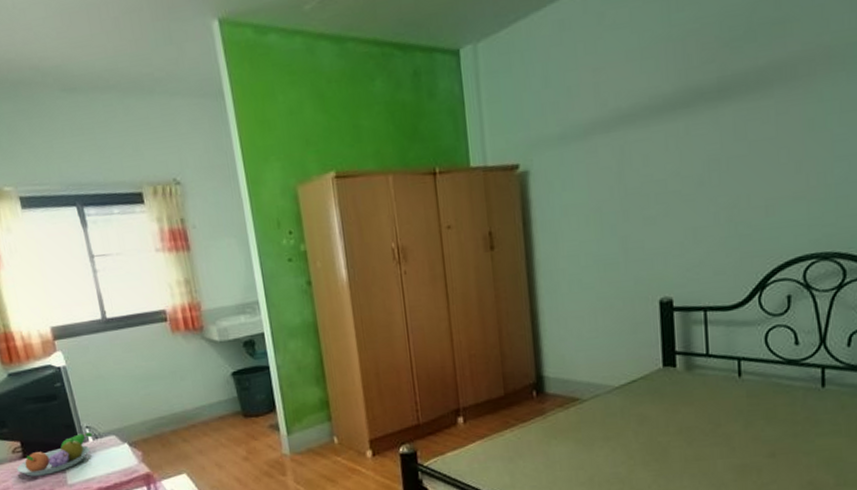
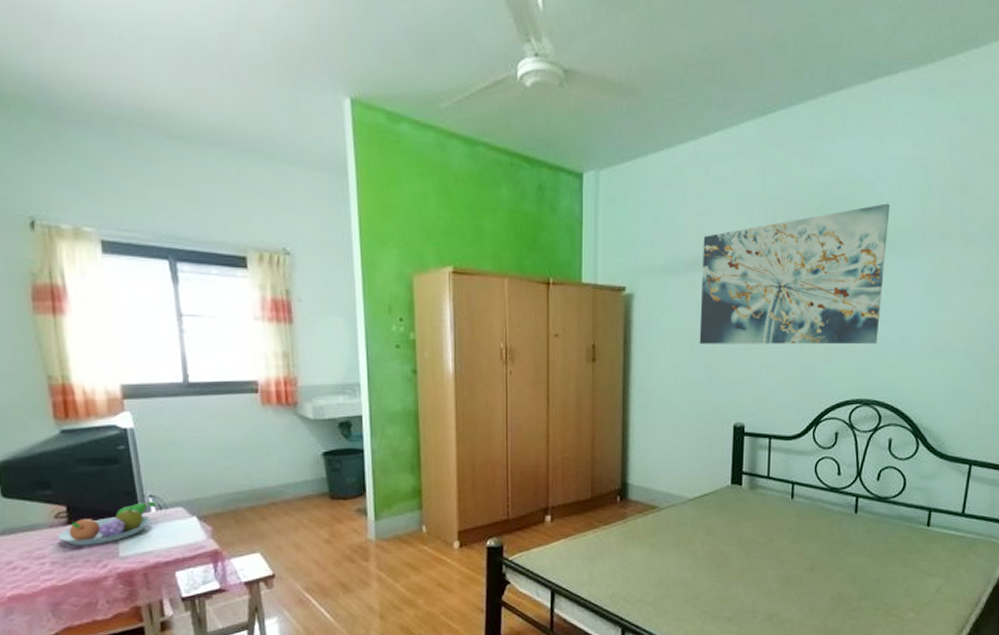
wall art: none [602,15,835,215] -> present [699,203,891,345]

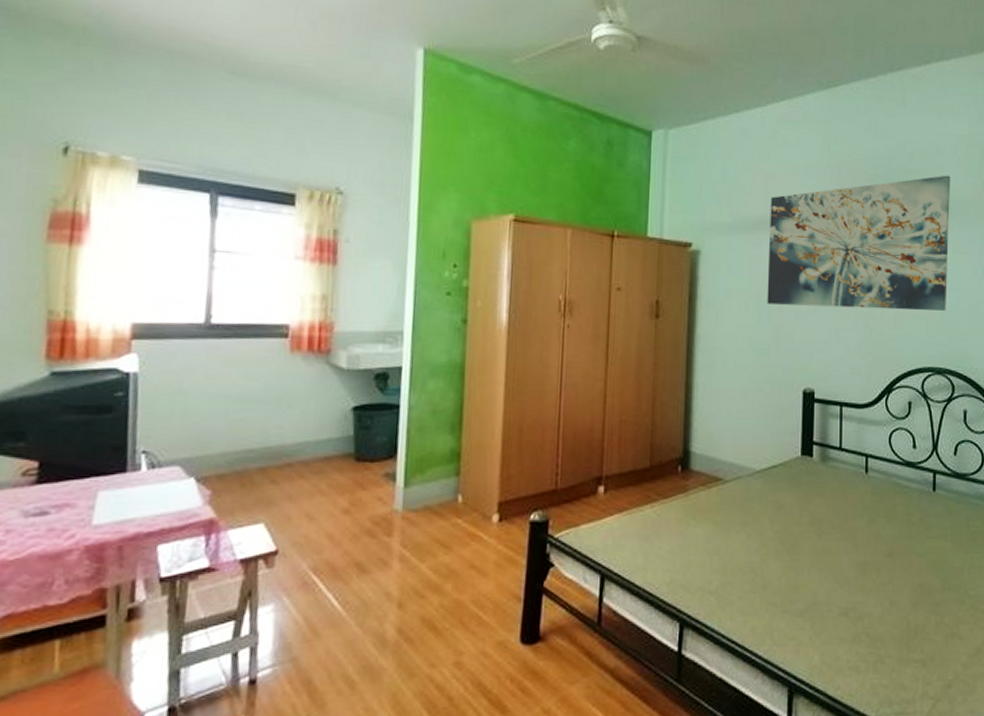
fruit bowl: present [58,501,157,545] -> none [21,458,149,510]

